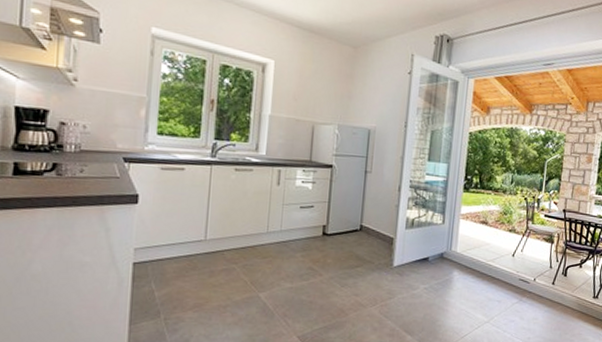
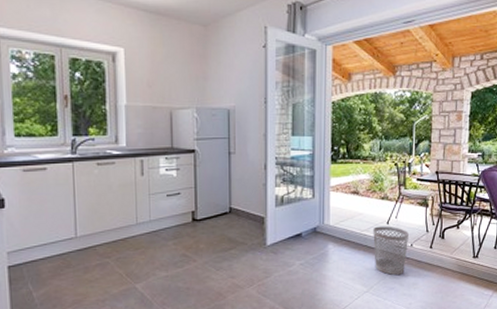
wastebasket: none [497,258,533,309] -> present [373,226,409,276]

